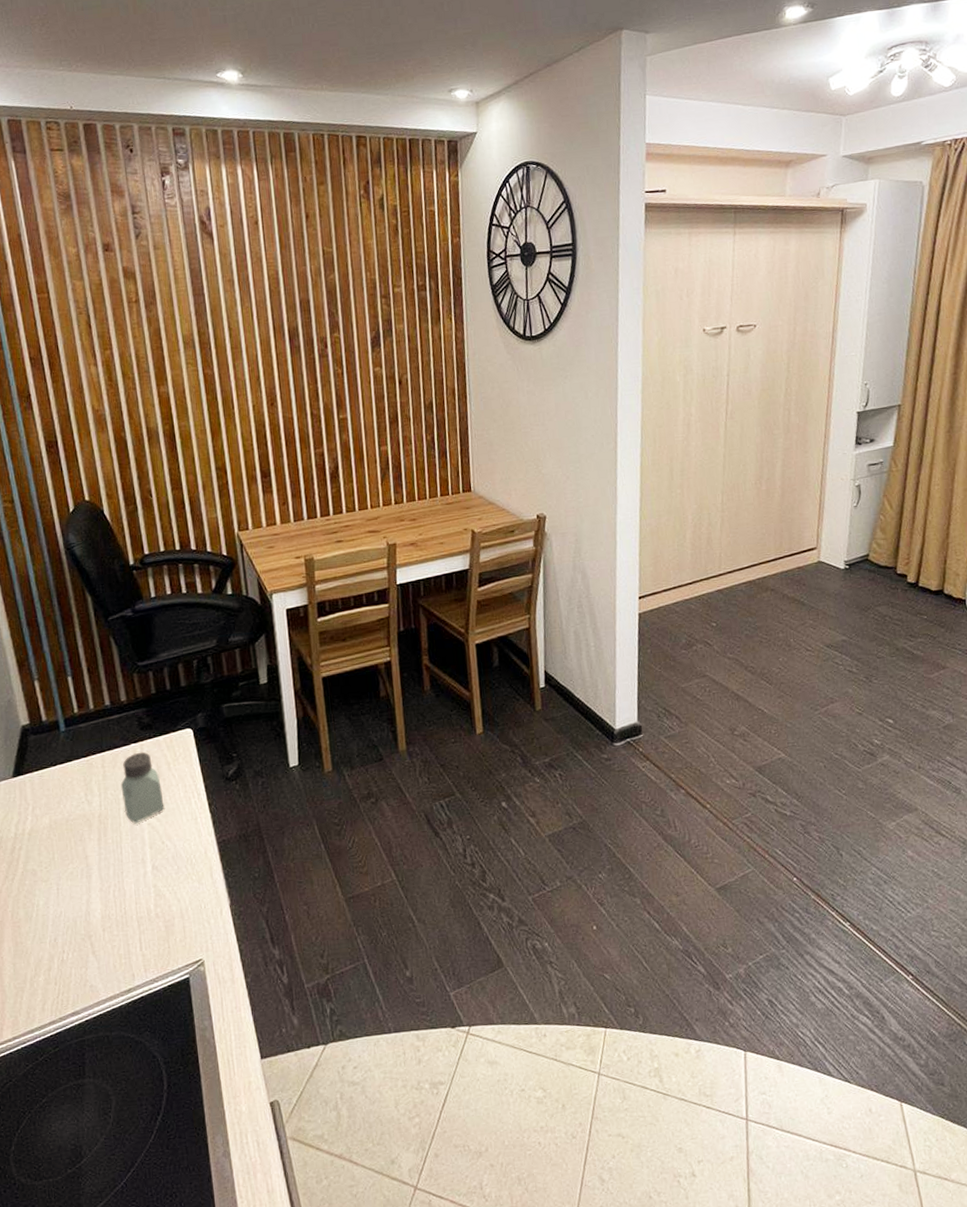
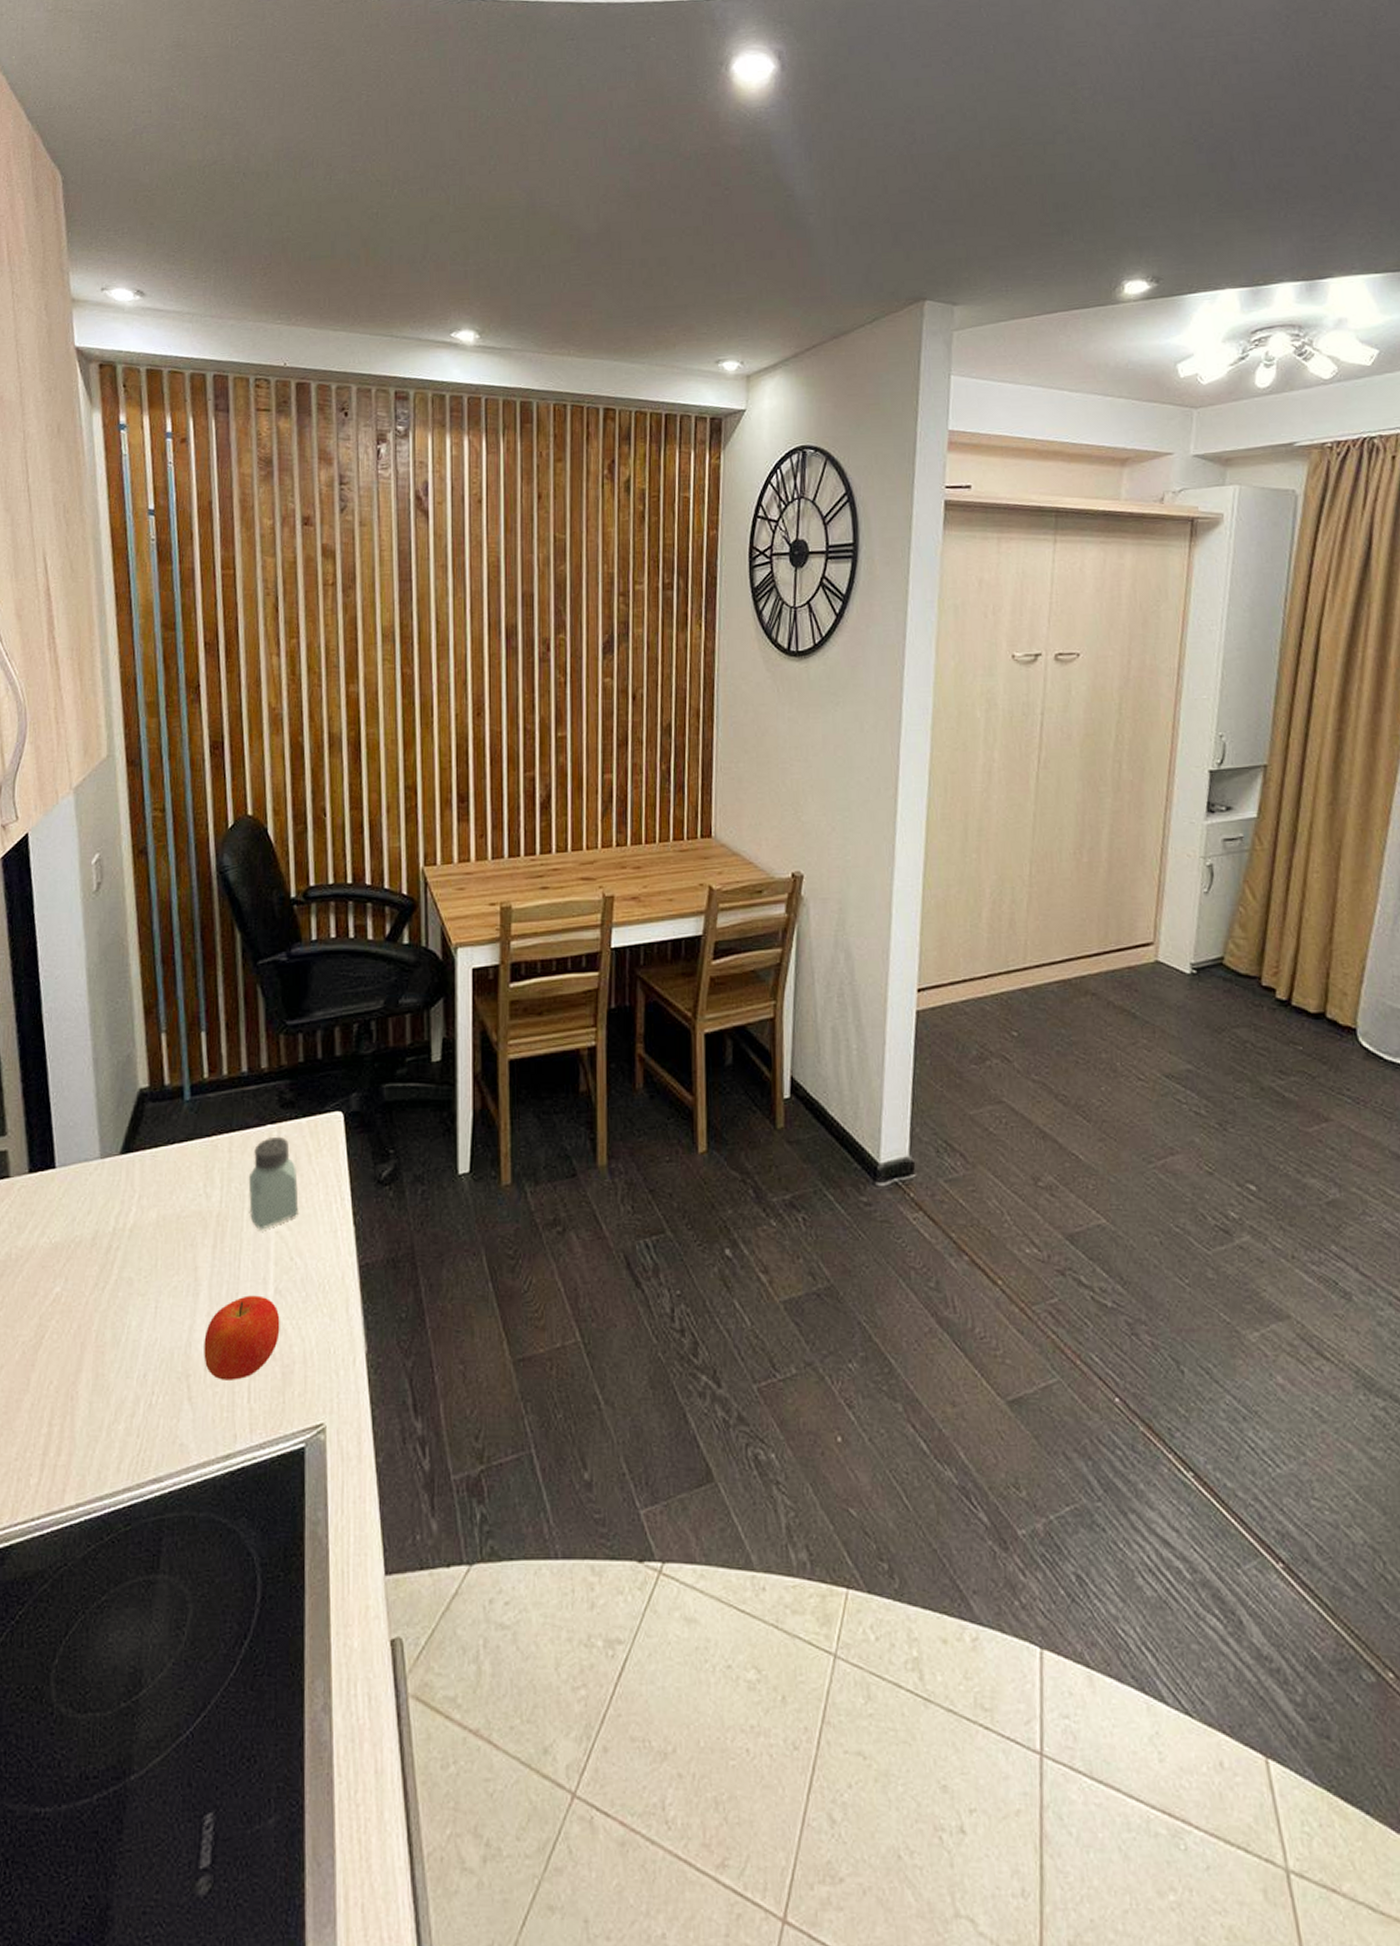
apple: none [99,872,160,937] -> present [204,1295,280,1380]

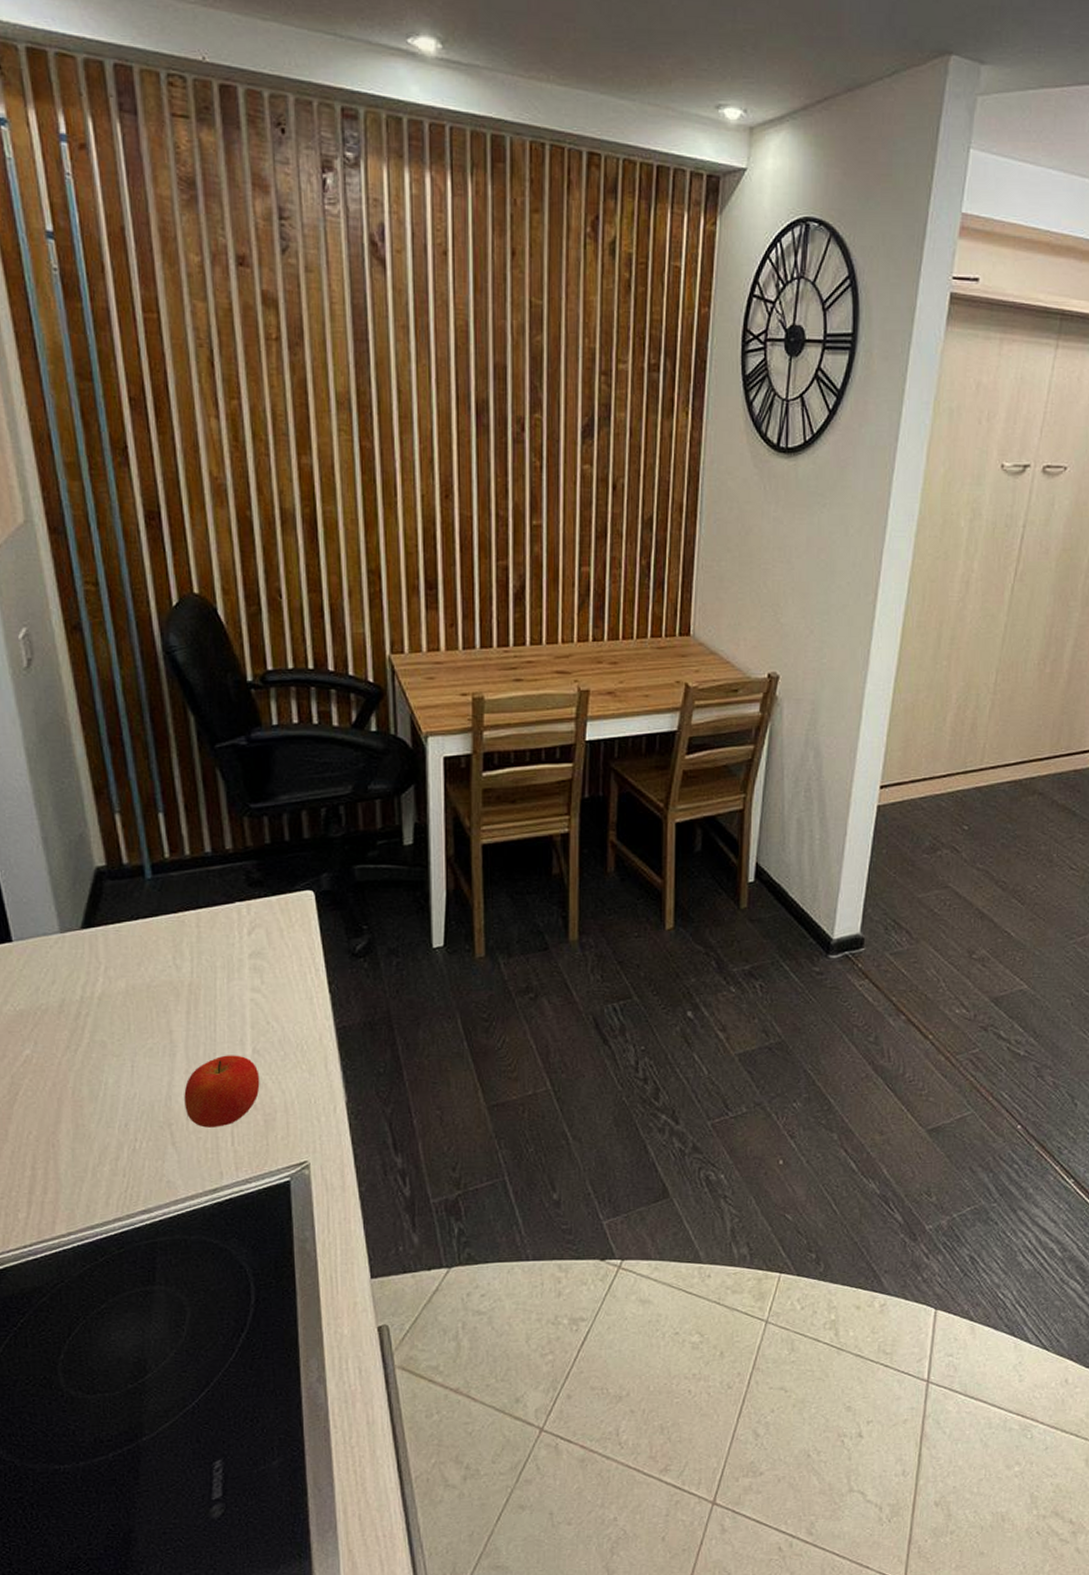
saltshaker: present [248,1136,299,1230] -> none [219,913,273,998]

